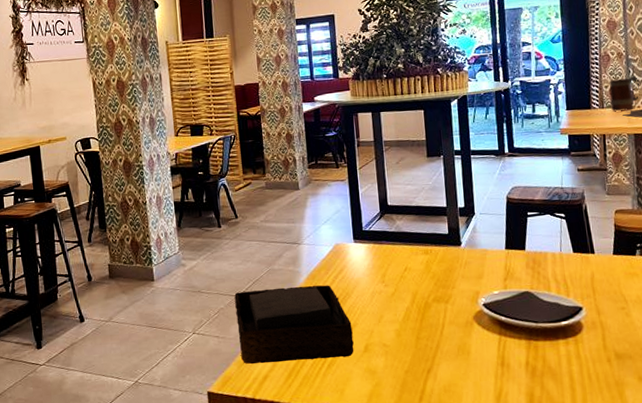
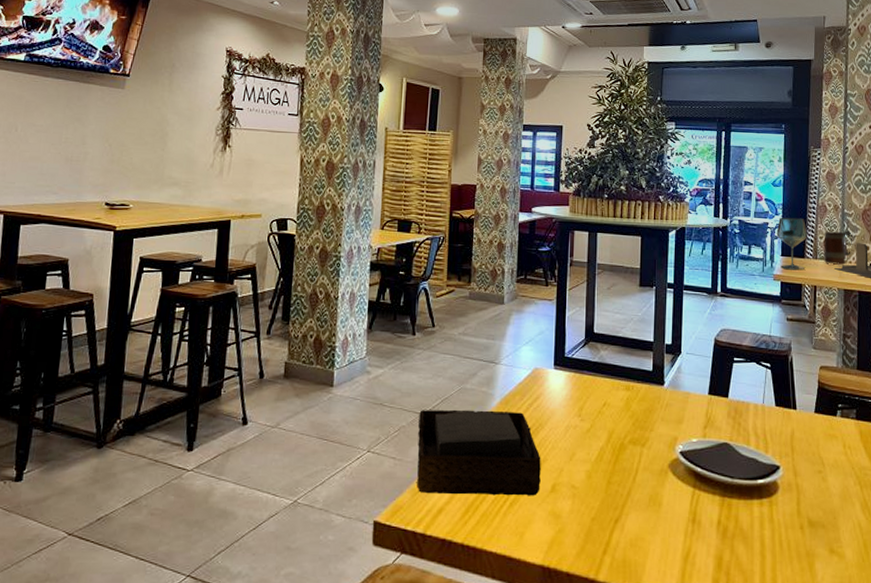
wine glass: none [559,70,592,123] -> present [776,217,807,271]

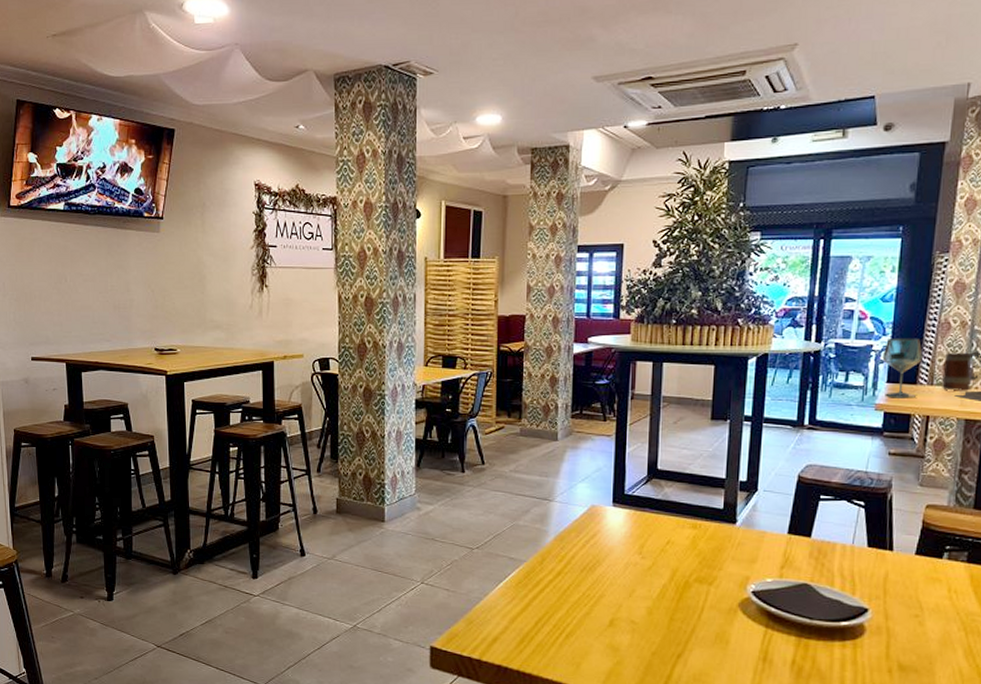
napkin holder: present [417,409,541,496] -> none [470,545,599,630]

